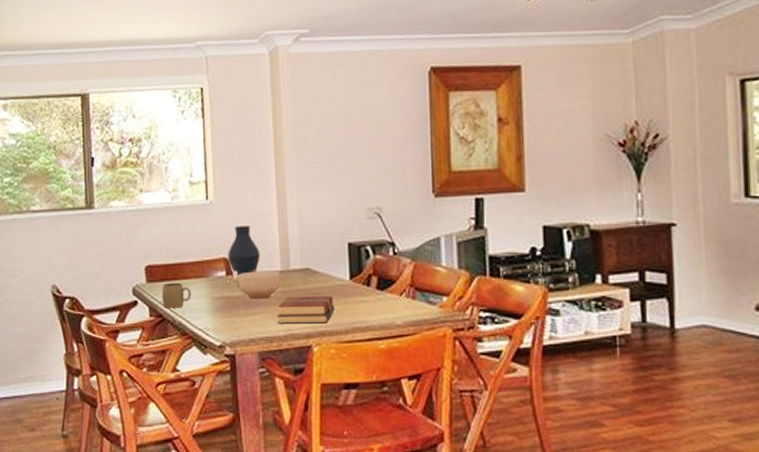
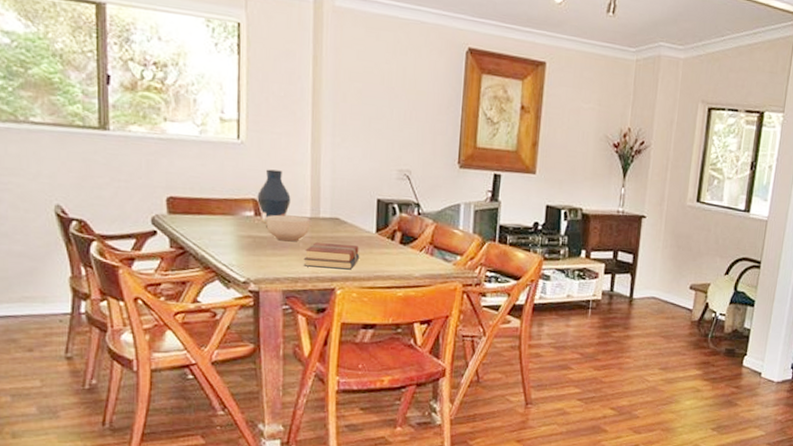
mug: present [161,282,191,308] -> none [183,216,217,242]

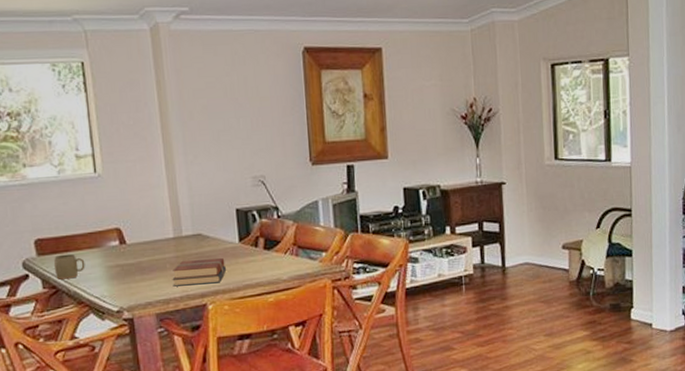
mug: none [183,216,217,242] -> present [53,254,85,280]
vase: present [257,169,291,228] -> none [120,196,153,255]
bowl: present [265,214,311,242] -> none [130,237,175,265]

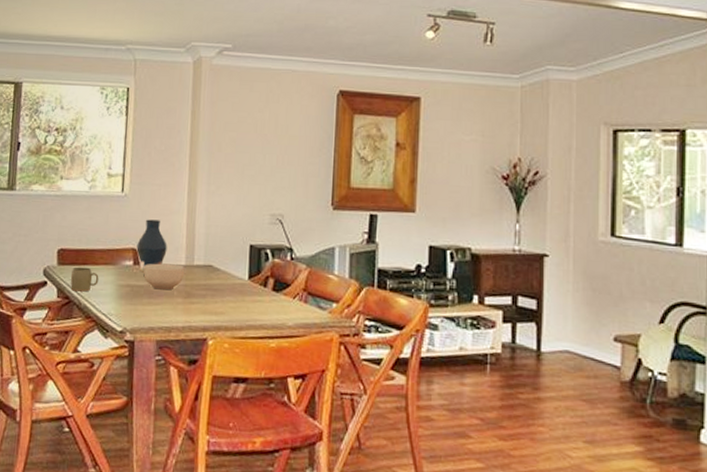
vase: none [120,196,153,255] -> present [136,219,167,277]
bowl: none [130,237,175,265] -> present [143,263,185,290]
books: present [172,257,227,287] -> none [177,290,233,319]

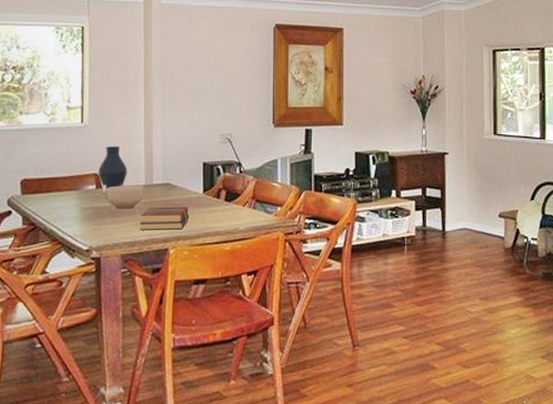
mug: present [70,266,99,292] -> none [35,194,63,217]
books: none [177,290,233,319] -> present [139,206,190,230]

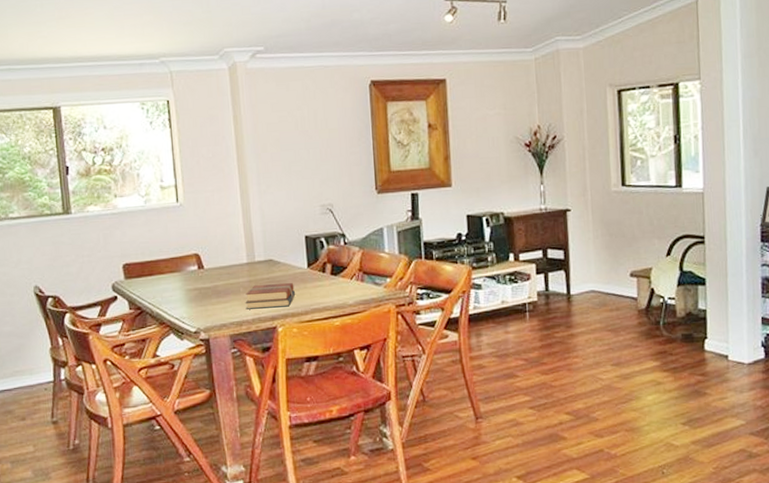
vase: present [98,146,127,198] -> none [198,224,228,279]
bowl: present [105,185,145,209] -> none [207,263,248,289]

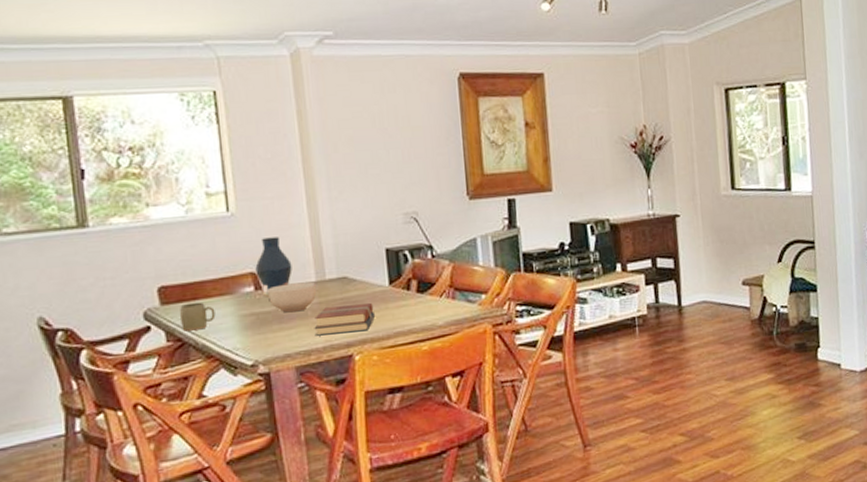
mug: none [139,277,167,302] -> present [179,302,216,331]
vase: none [198,224,228,279] -> present [255,237,293,301]
bowl: none [207,263,248,289] -> present [266,281,317,313]

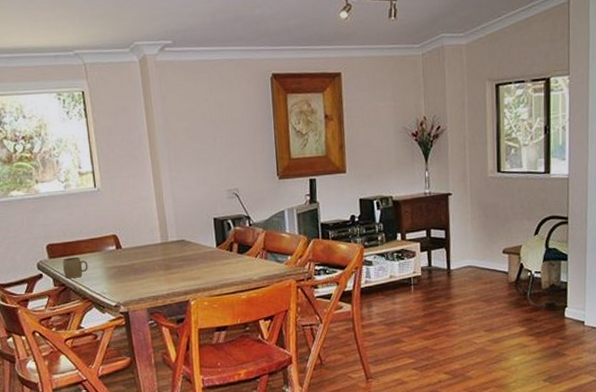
vase: present [255,237,293,301] -> none [116,207,144,258]
bowl: present [266,281,317,313] -> none [125,243,162,267]
books: present [314,302,376,336] -> none [160,260,206,285]

